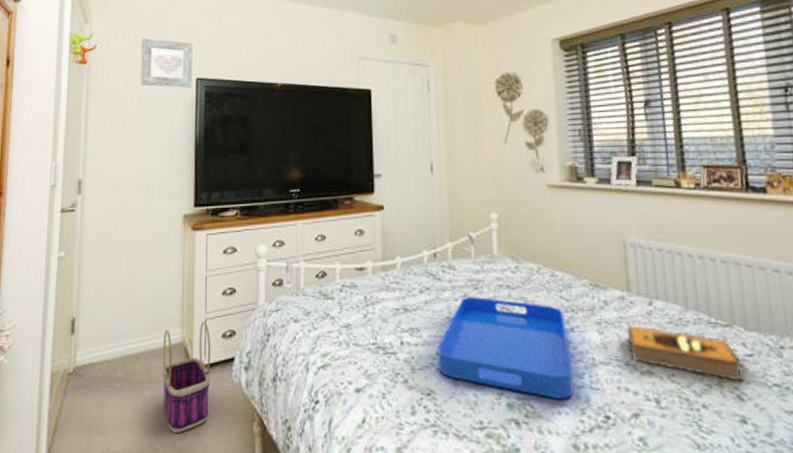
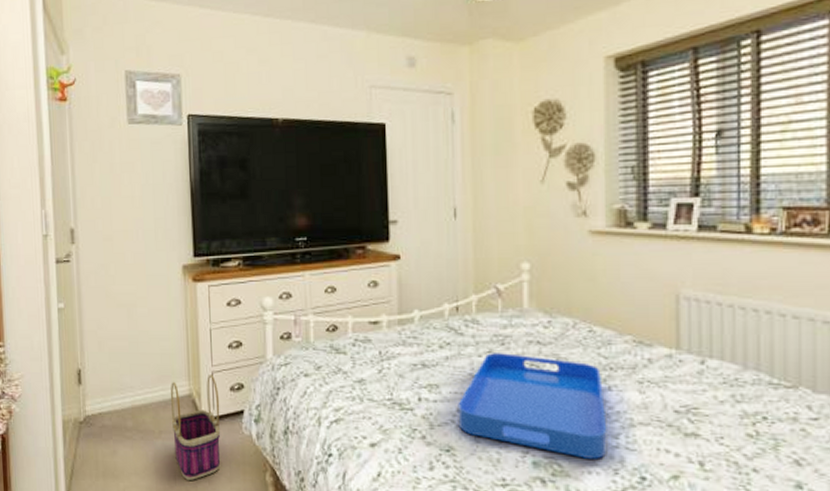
hardback book: present [627,325,744,382] -> none [672,385,805,446]

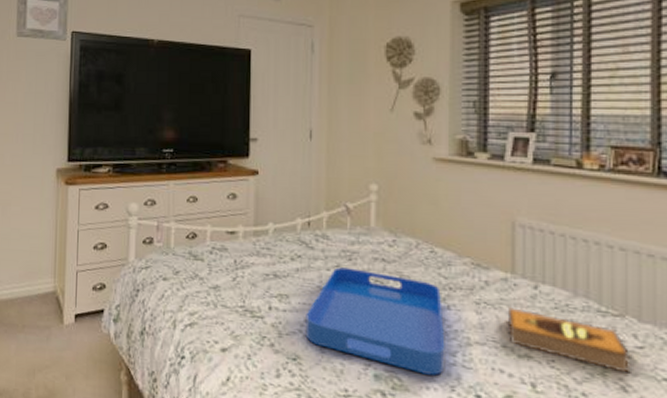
basket: present [170,375,221,480] -> none [35,273,82,375]
hardback book: none [672,385,805,446] -> present [507,307,631,374]

